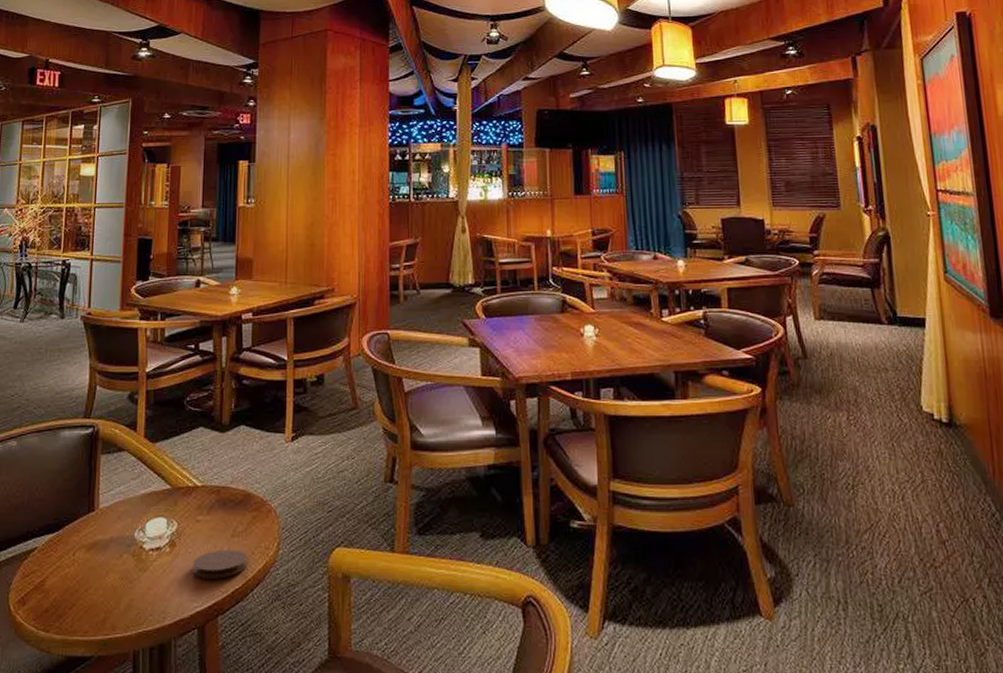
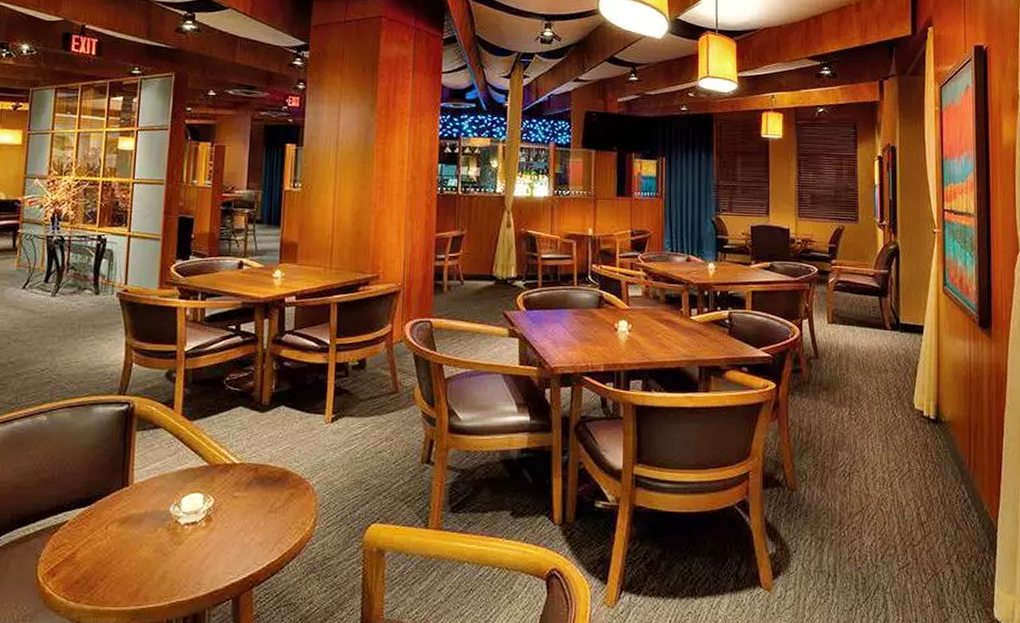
coaster: present [192,549,248,579] -> none [228,524,284,552]

